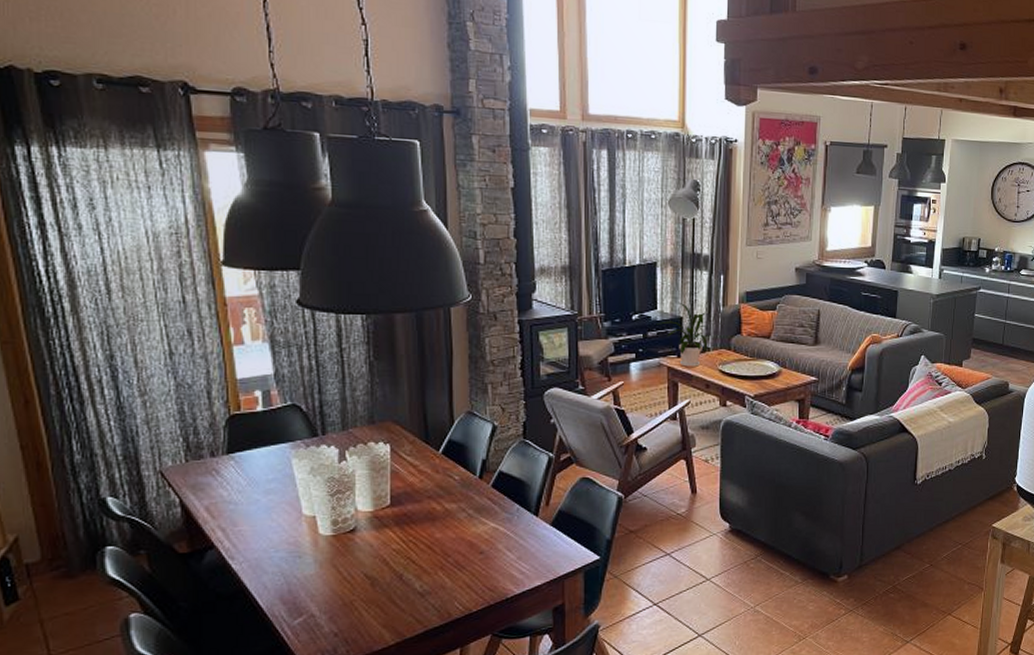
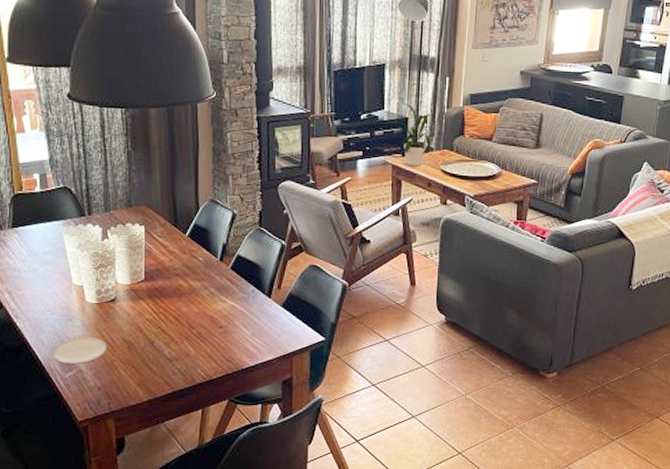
plate: none [277,575,346,609] -> present [52,337,108,364]

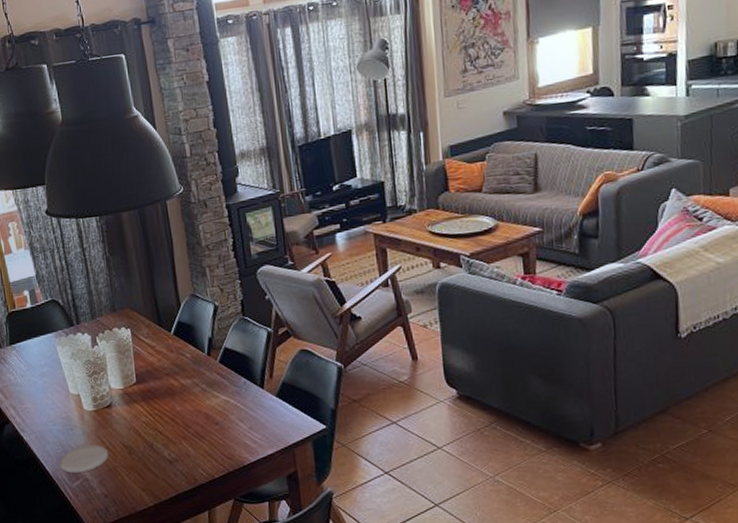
house plant: present [384,102,432,167] -> none [358,166,414,233]

